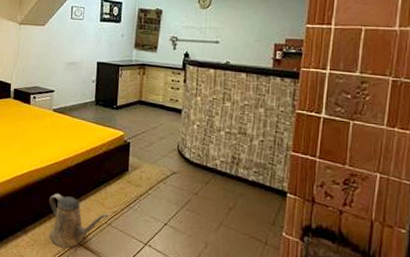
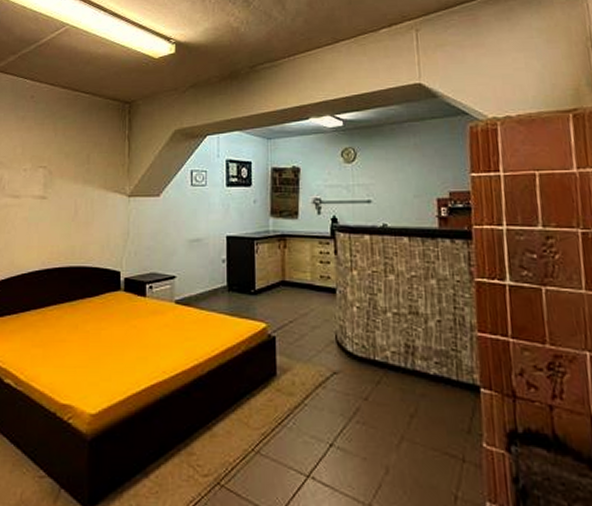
watering can: present [49,193,108,249] -> none [176,414,256,493]

